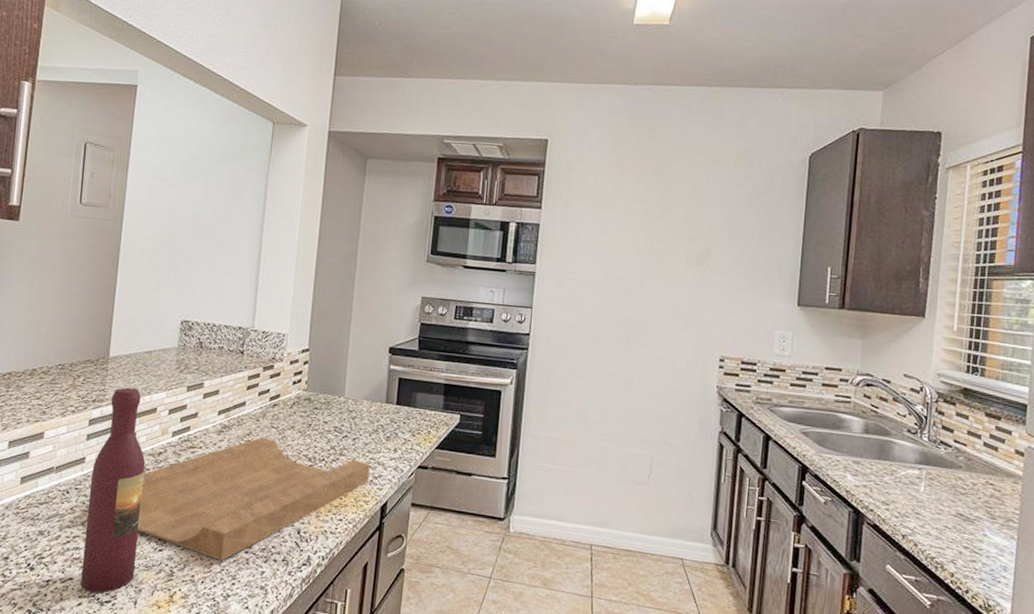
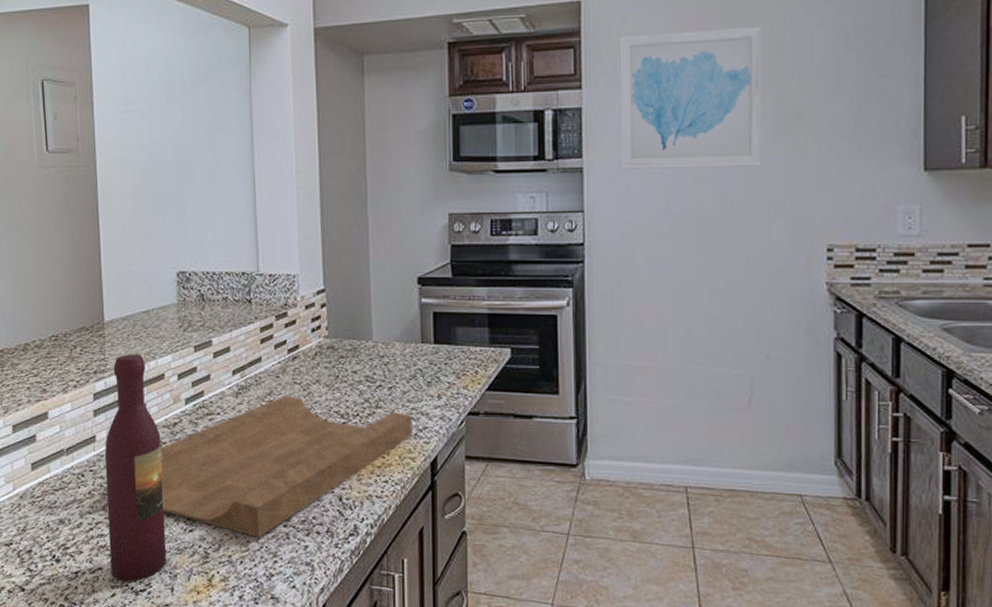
wall art: none [565,172,686,288] -> present [619,27,762,170]

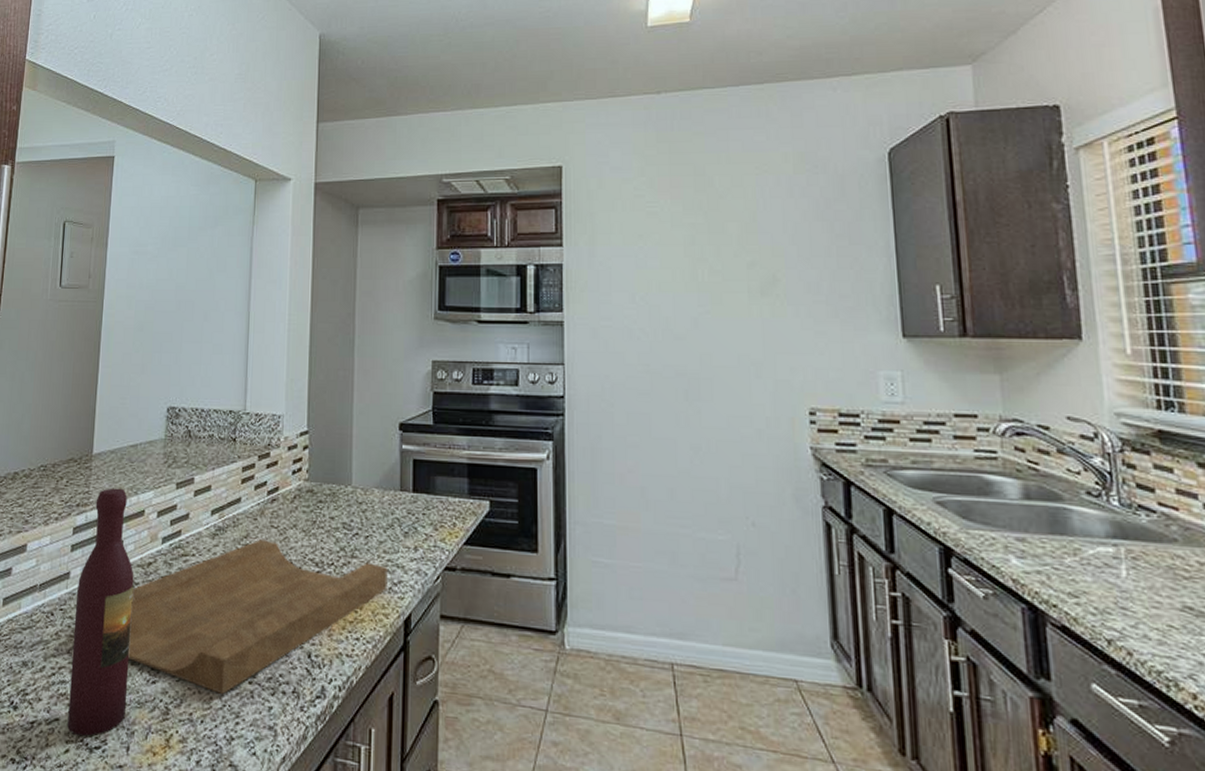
wall art: present [619,27,762,170] -> none [598,195,739,326]

